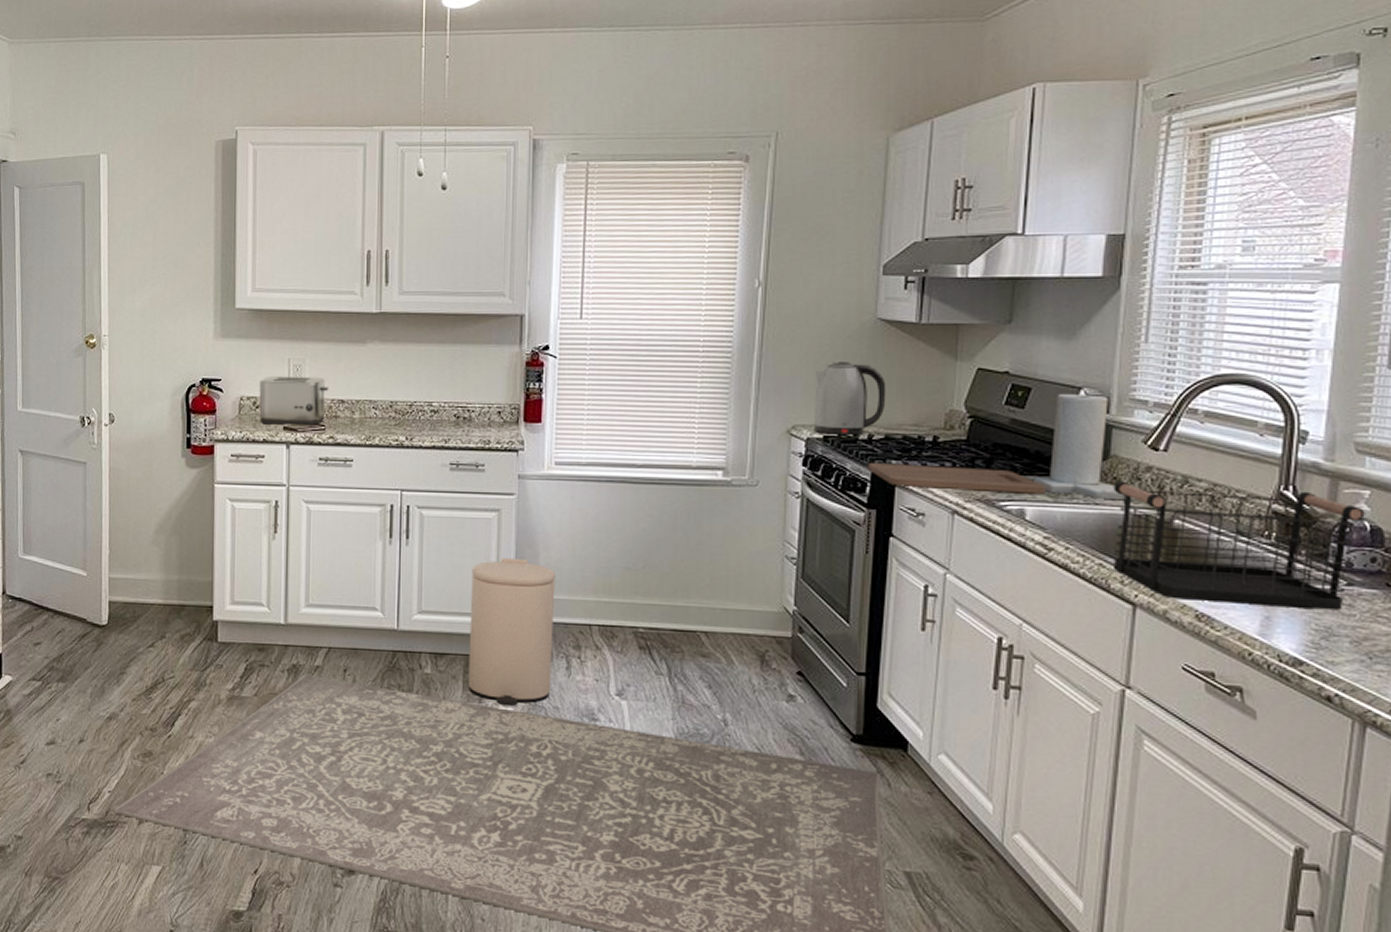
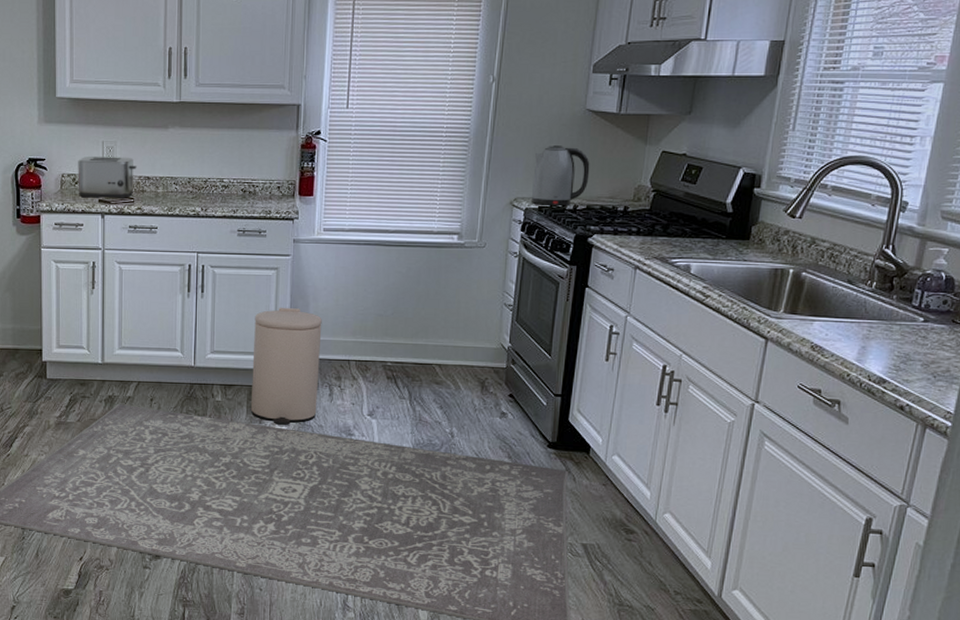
cutting board: present [867,462,1047,494] -> none [572,227,708,253]
paper towel: present [1034,393,1138,501] -> none [699,171,776,258]
dish rack: present [1112,481,1365,611] -> none [753,242,943,341]

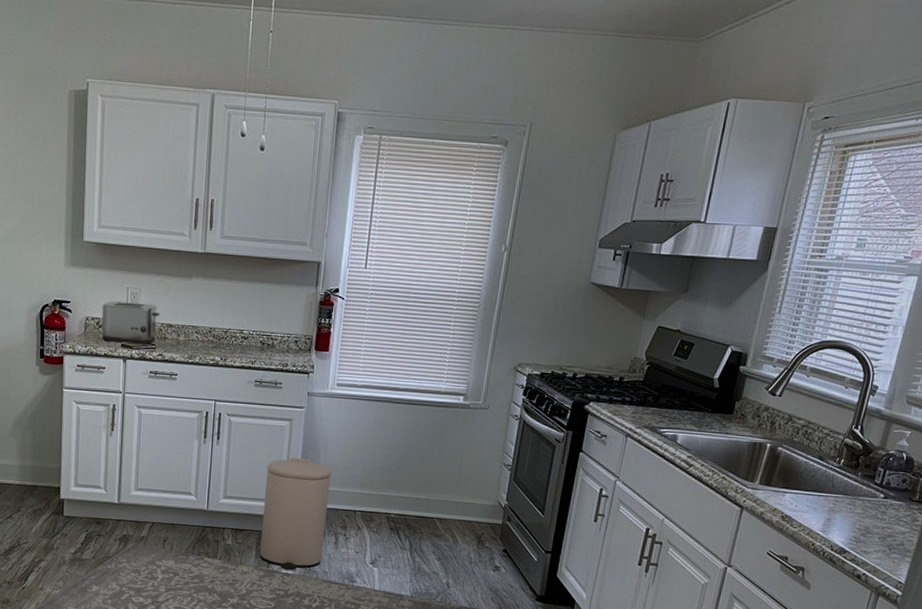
kettle: present [532,144,590,205] -> none [534,314,591,373]

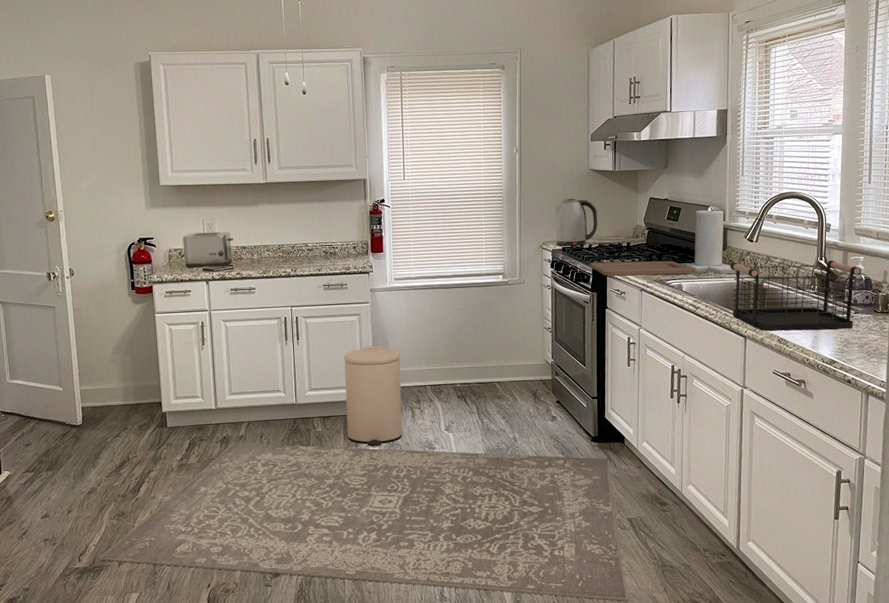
kettle: none [534,314,591,373] -> present [555,198,598,246]
cutting board: none [570,394,695,424] -> present [590,260,693,276]
paper towel: none [686,349,756,432] -> present [686,210,744,275]
dish rack: none [731,417,905,516] -> present [730,260,862,331]

